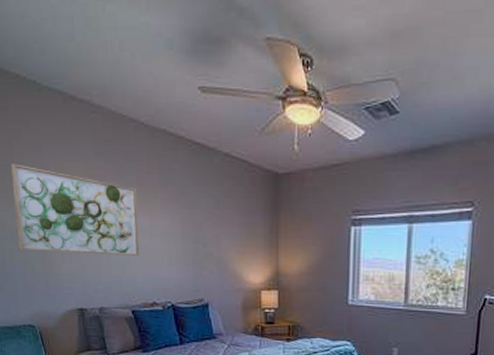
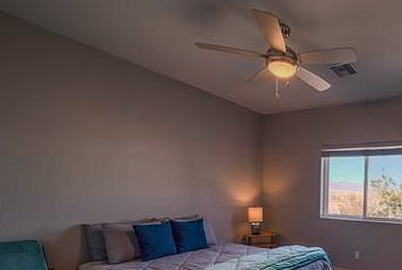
wall art: present [11,164,139,256] -> none [18,97,141,179]

